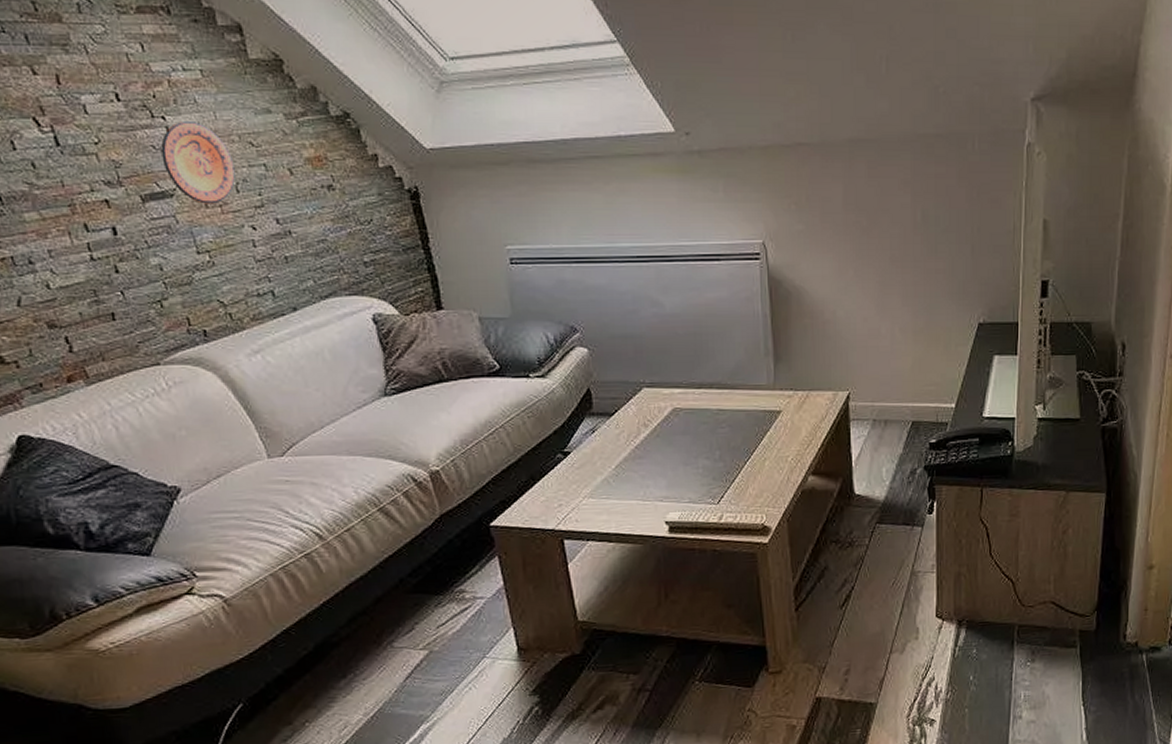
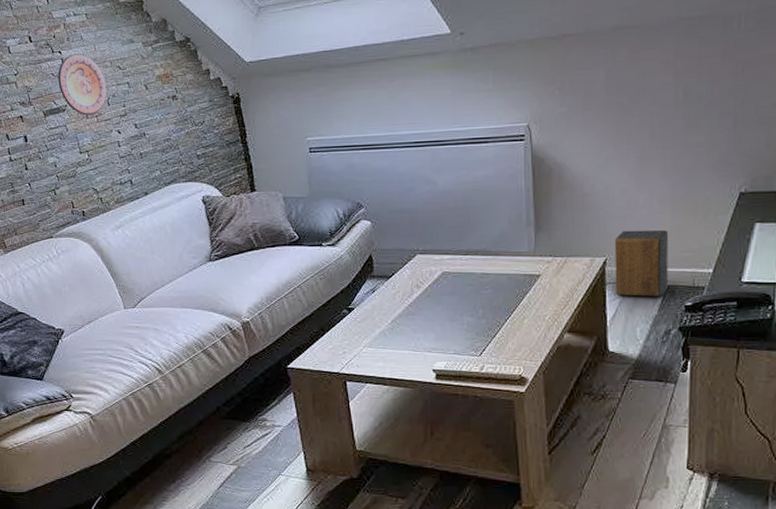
speaker: none [857,361,912,434] -> present [614,229,669,297]

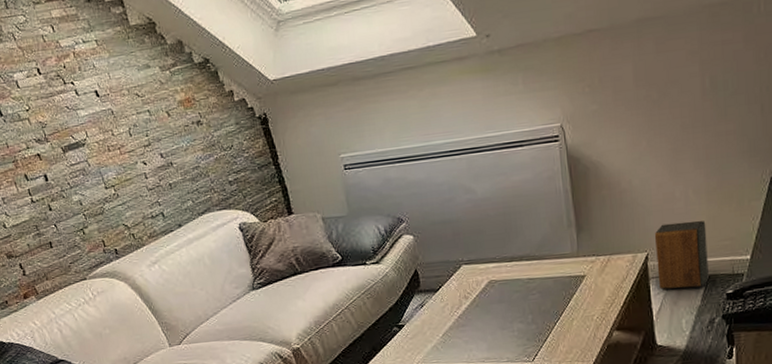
decorative plate: present [58,53,107,116] -> none [72,83,128,149]

